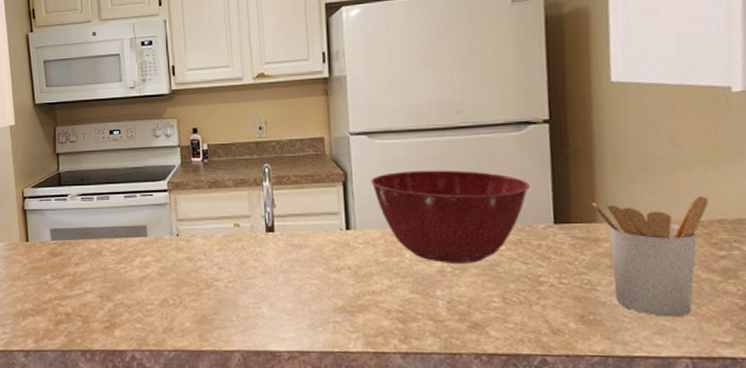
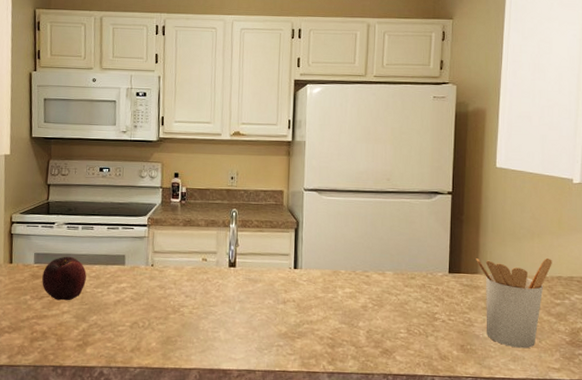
fruit: none [61,230,107,279] -> present [42,256,86,301]
mixing bowl: present [370,170,530,263] -> none [317,223,434,301]

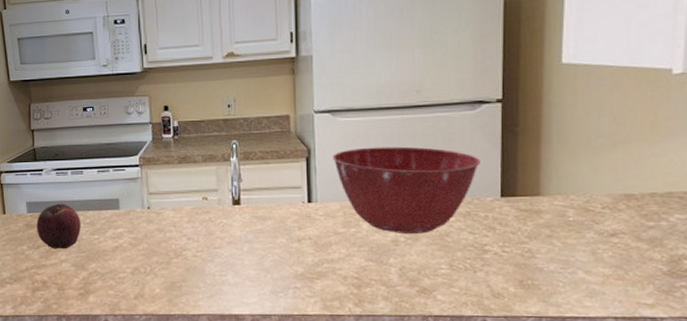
mixing bowl: none [317,223,434,301] -> present [332,146,480,234]
utensil holder: present [476,257,552,349] -> none [536,171,643,282]

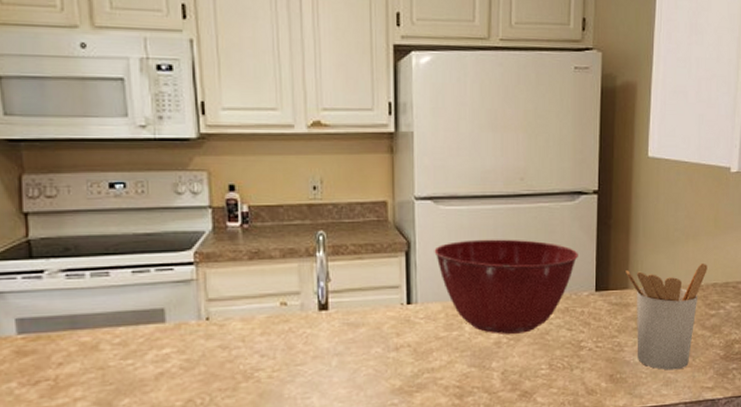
fruit: present [37,203,81,249] -> none [33,318,106,384]
utensil holder: none [536,171,643,282] -> present [626,262,708,371]

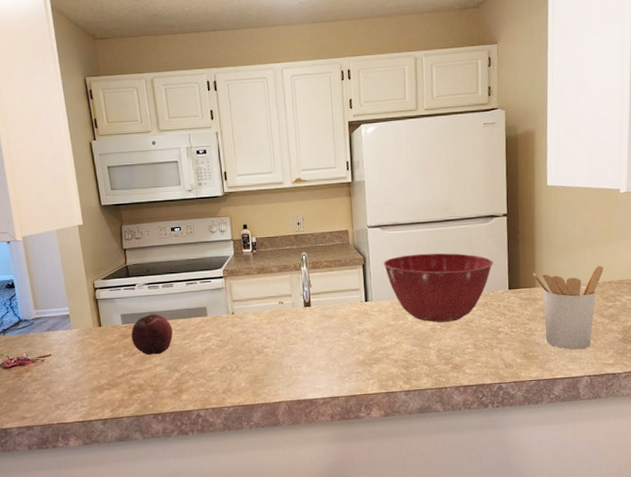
fruit: none [33,318,106,384] -> present [131,314,173,355]

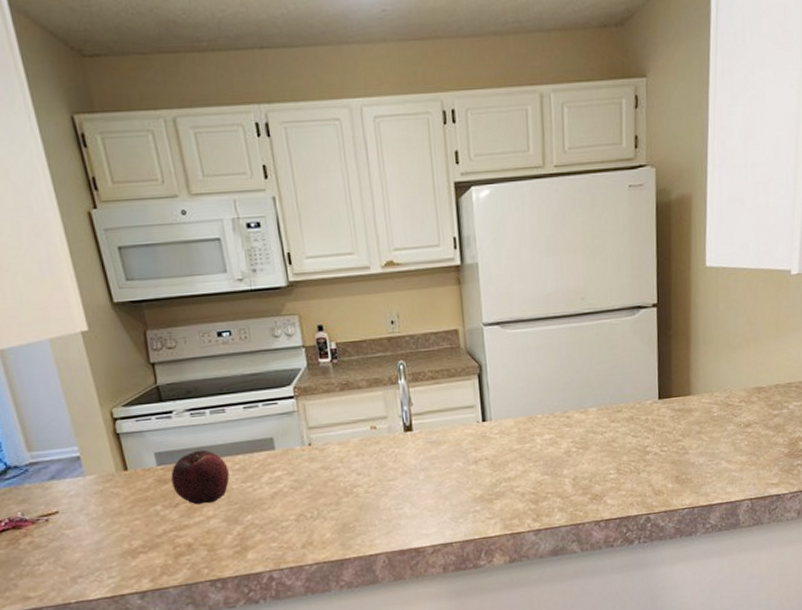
mixing bowl: present [383,253,493,323] -> none [504,355,640,444]
utensil holder: present [533,265,603,350] -> none [687,365,769,470]

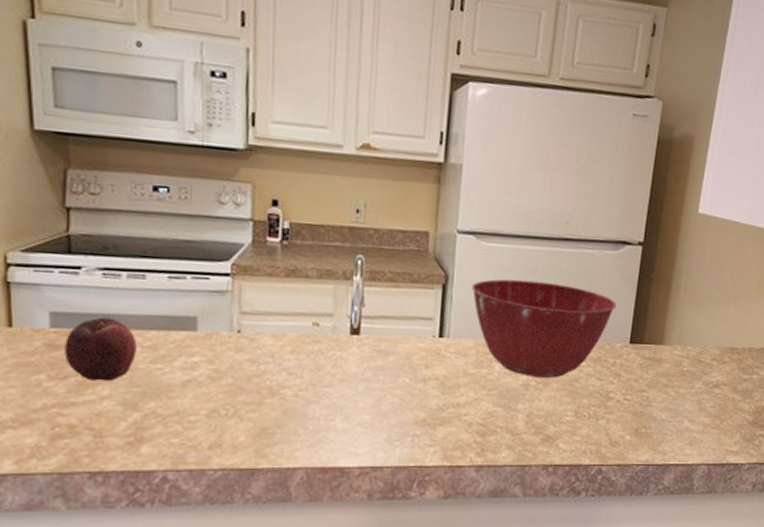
mixing bowl: none [504,355,640,444] -> present [471,279,617,378]

